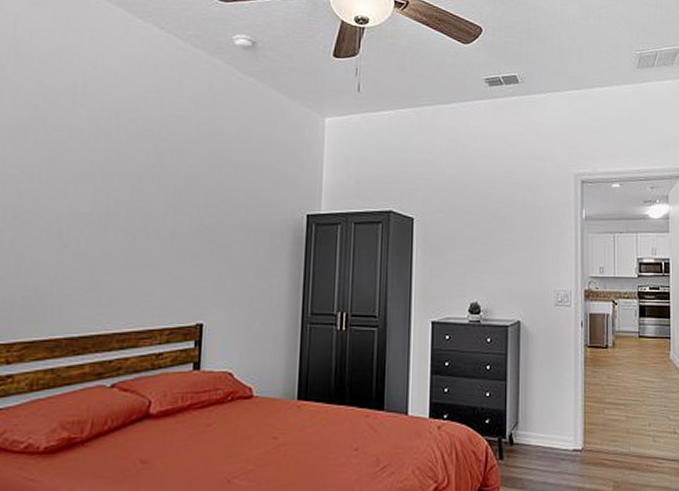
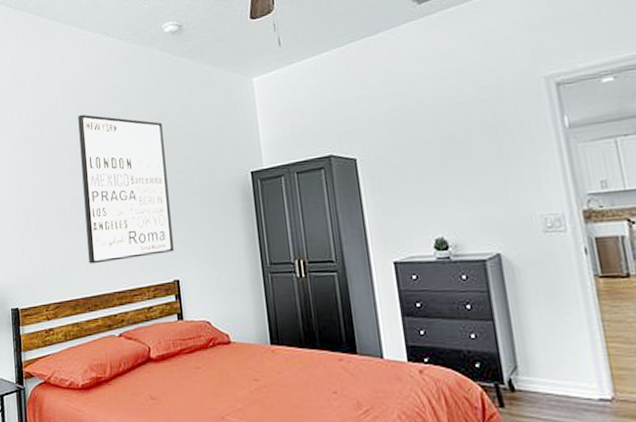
wall art: none [85,113,213,297] -> present [78,114,174,264]

